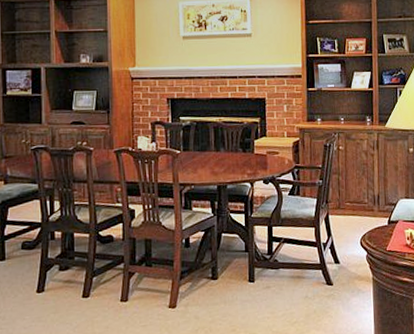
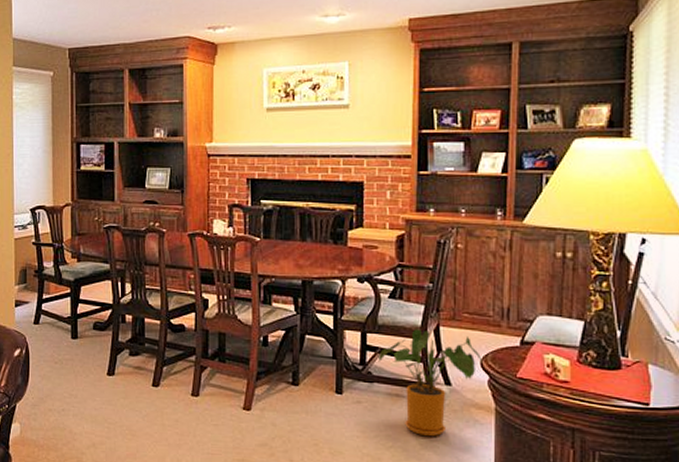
house plant: none [283,219,362,309] -> present [379,329,482,437]

